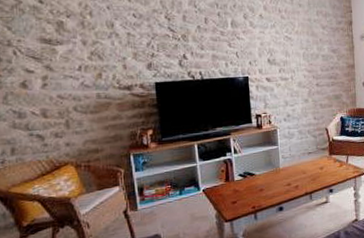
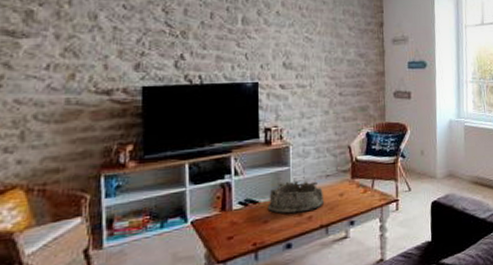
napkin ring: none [262,157,307,183] -> present [267,181,323,213]

